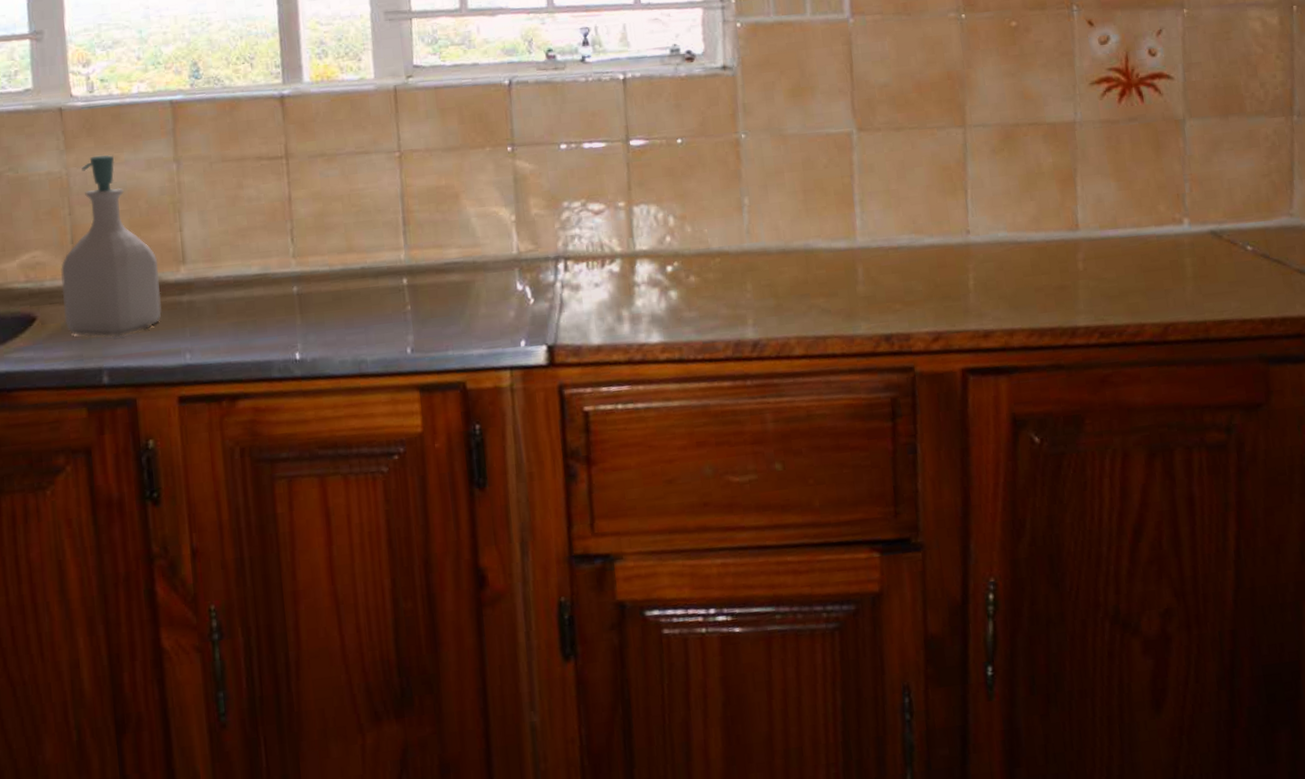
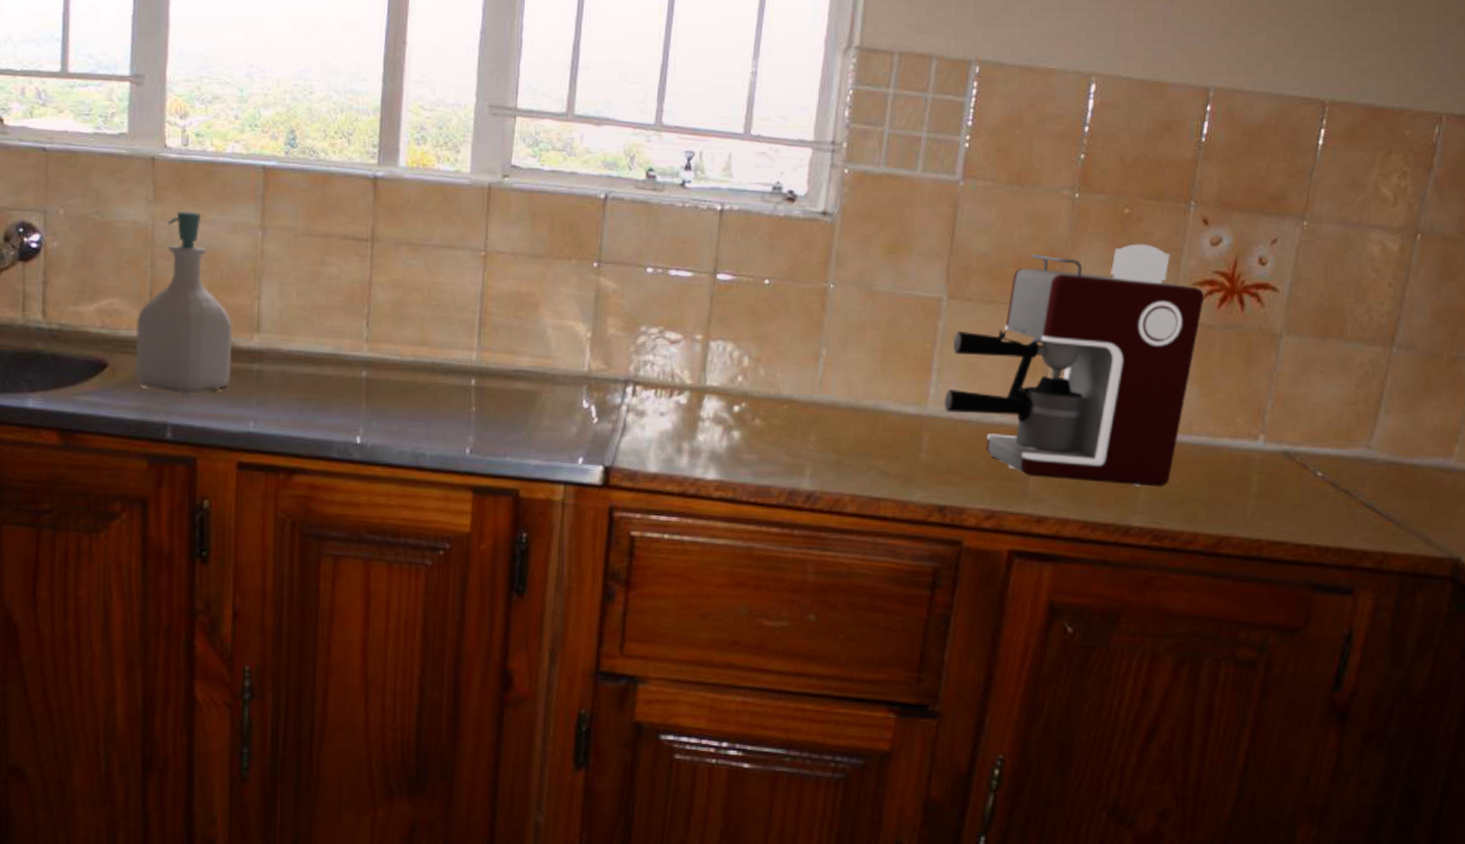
coffee maker: none [870,52,1106,294] -> present [943,243,1205,487]

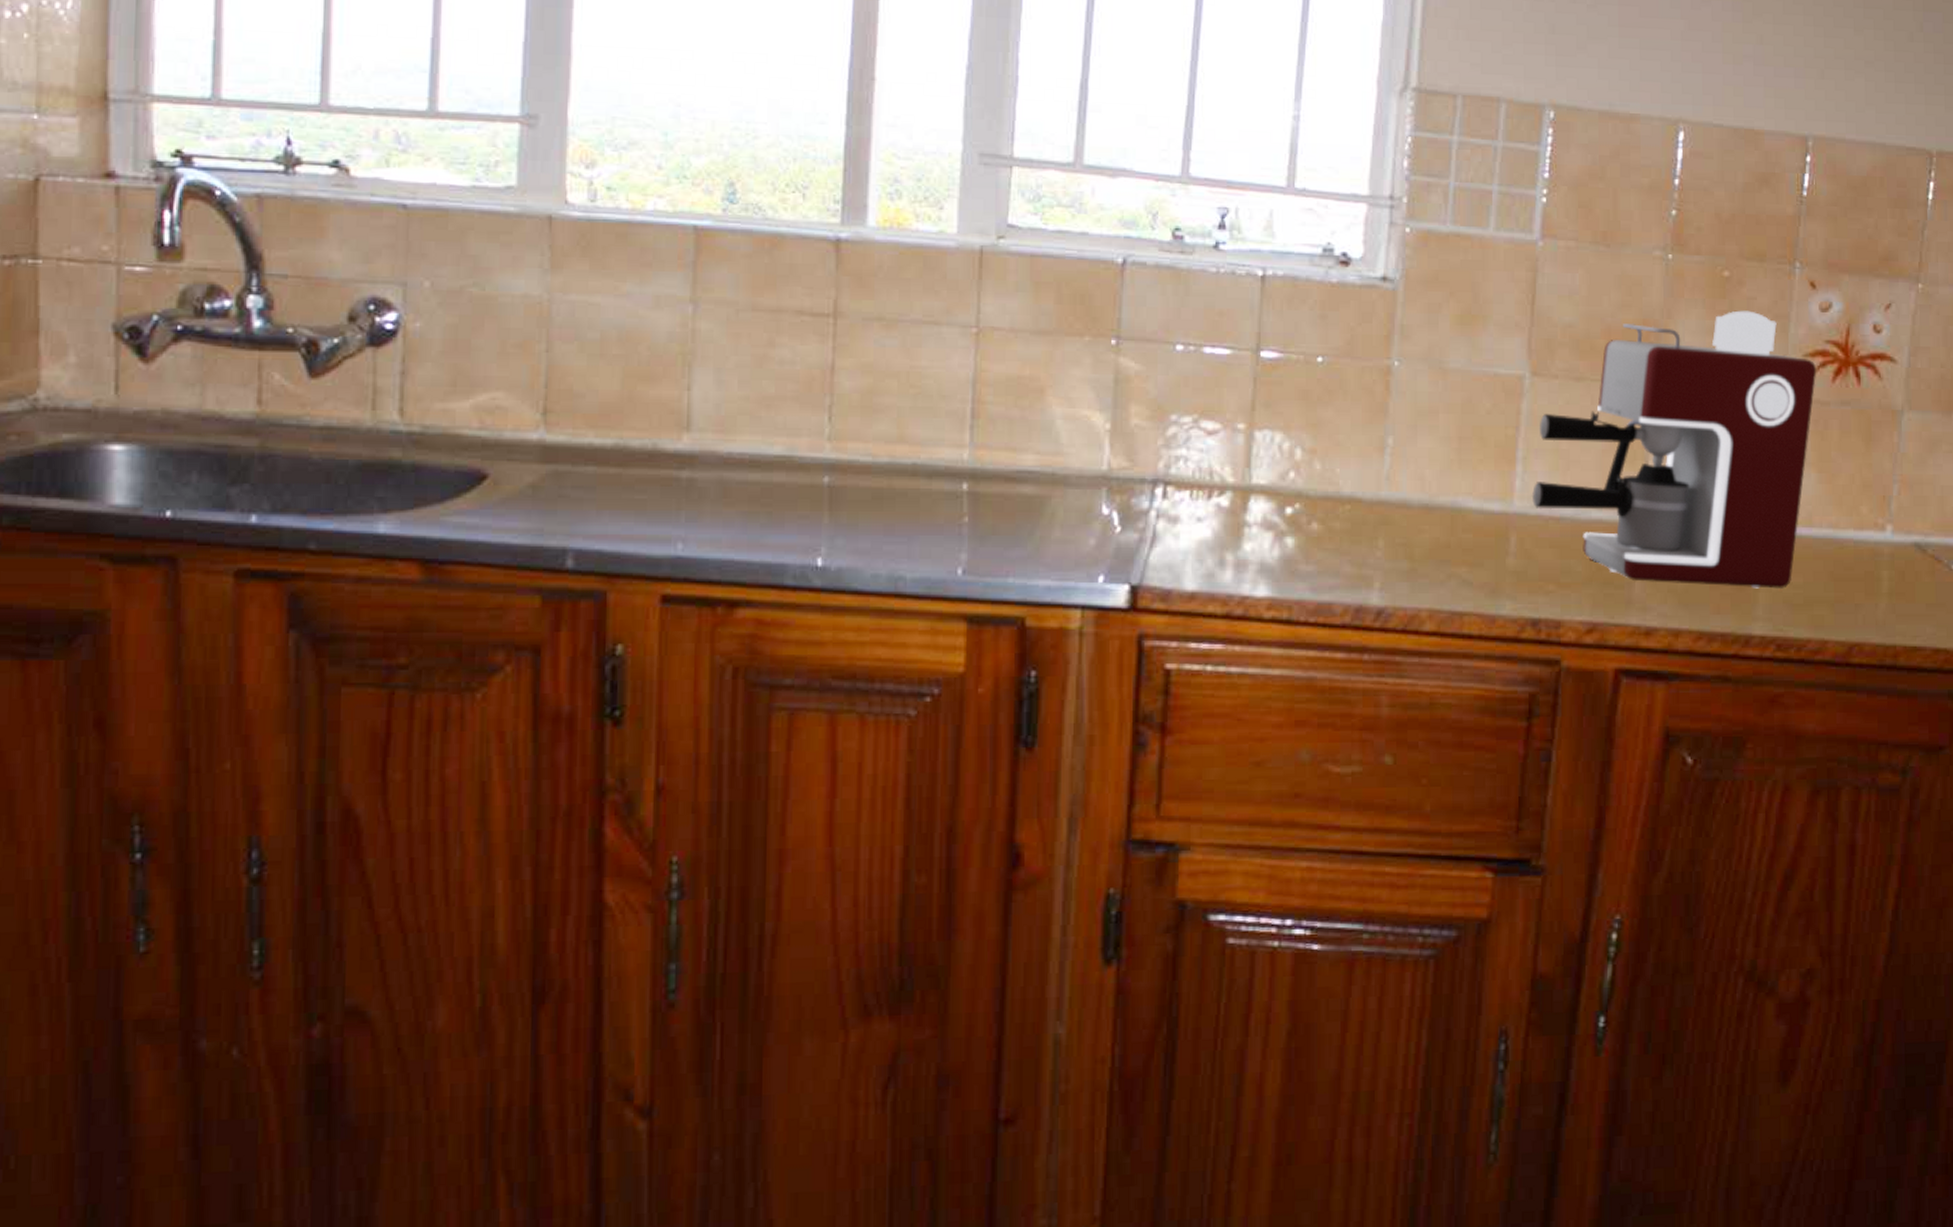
soap bottle: present [135,211,233,395] -> none [524,282,655,512]

